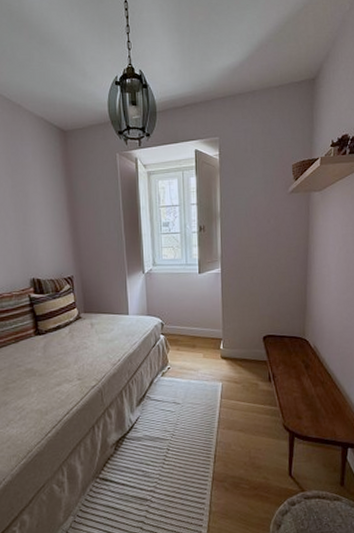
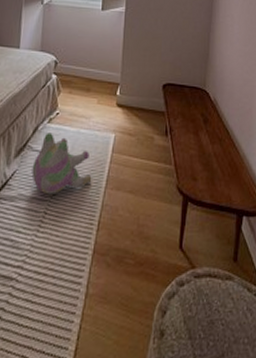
plush toy: none [152,384,205,435] -> present [31,133,92,195]

